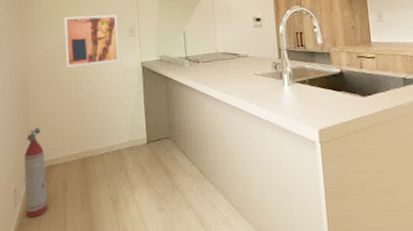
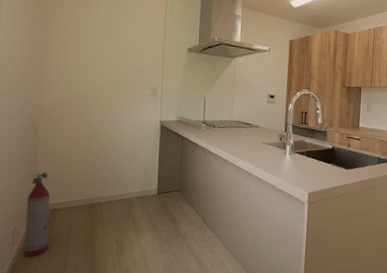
wall art: present [64,14,119,68] -> none [82,68,142,119]

